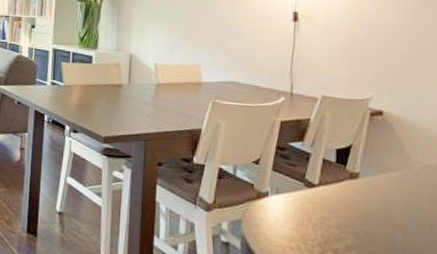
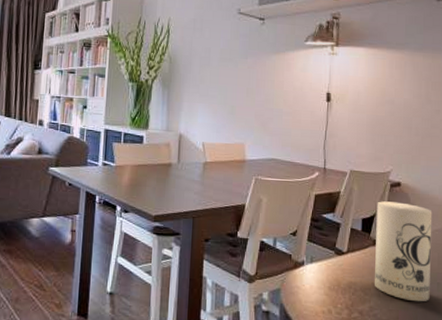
candle: none [352,130,423,245] -> present [375,201,432,302]

